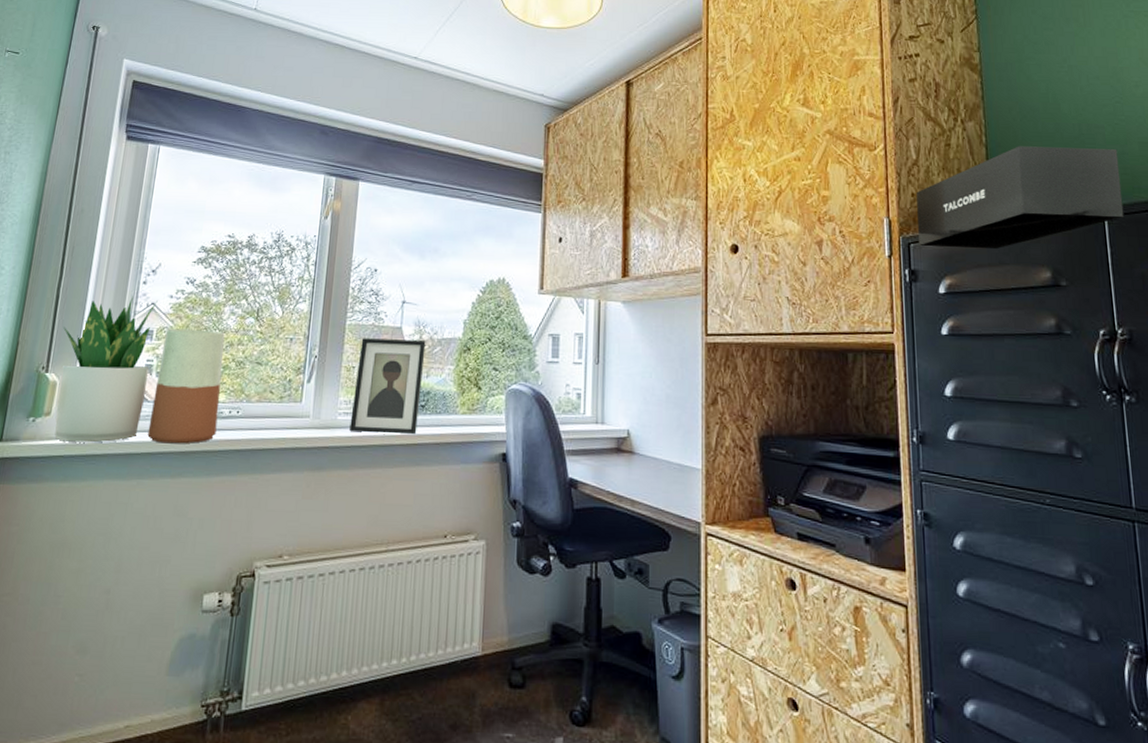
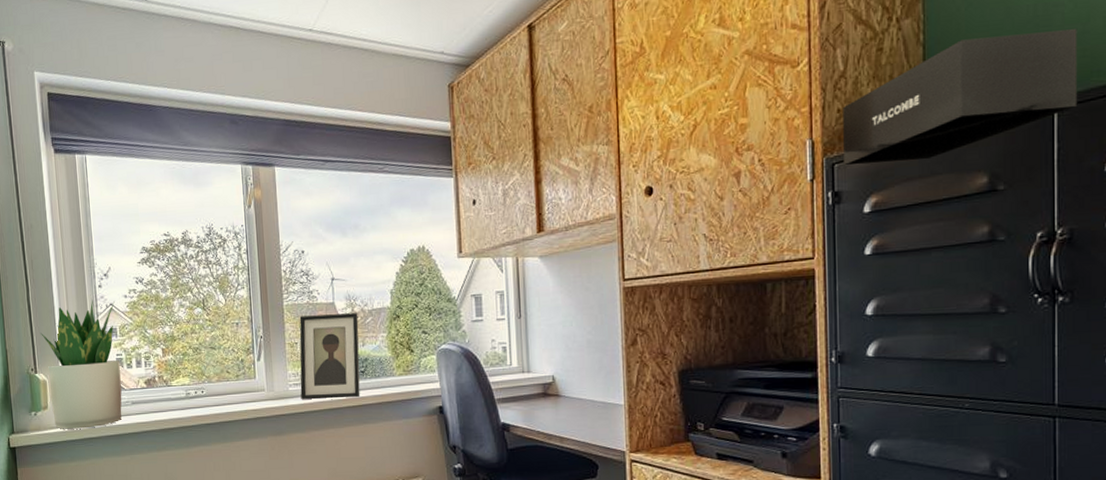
vase: present [147,328,225,444] -> none [127,323,187,424]

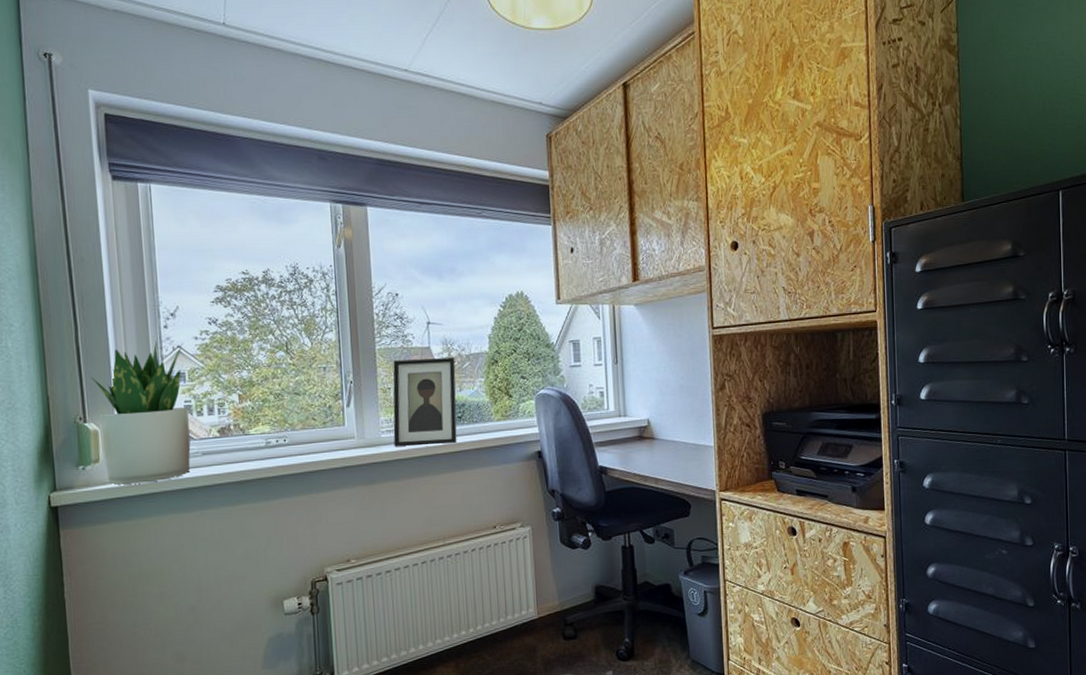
box: present [843,29,1078,166] -> none [897,124,1076,230]

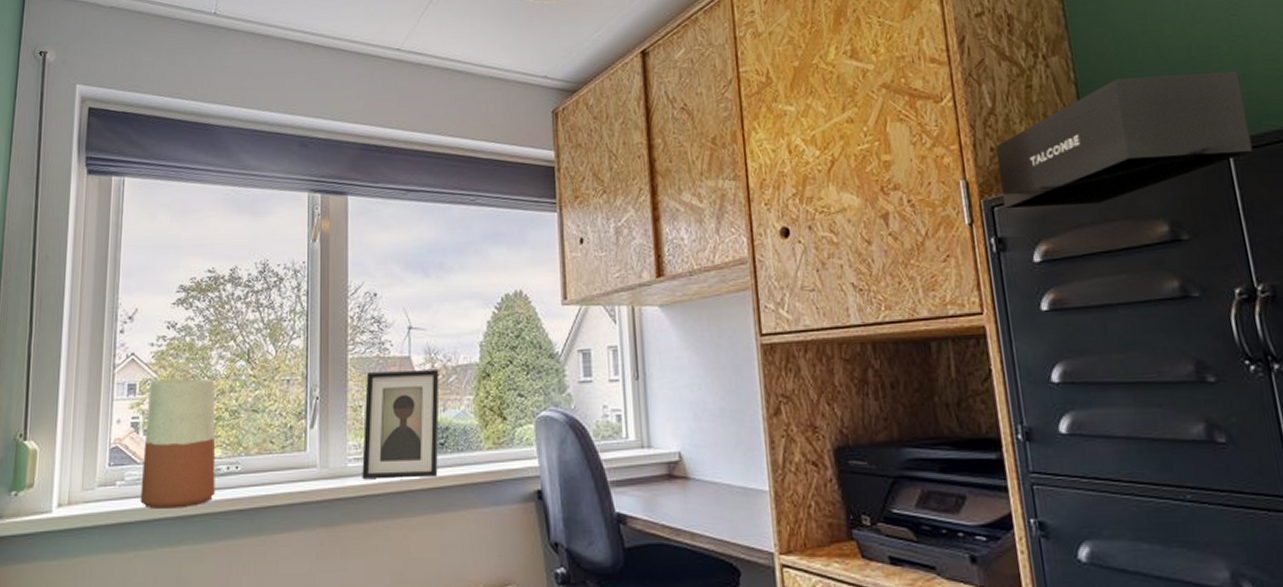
planter: present [92,341,191,485] -> none [39,347,138,515]
vase: none [197,367,267,476] -> present [140,378,216,509]
box: none [897,124,1076,230] -> present [996,71,1254,209]

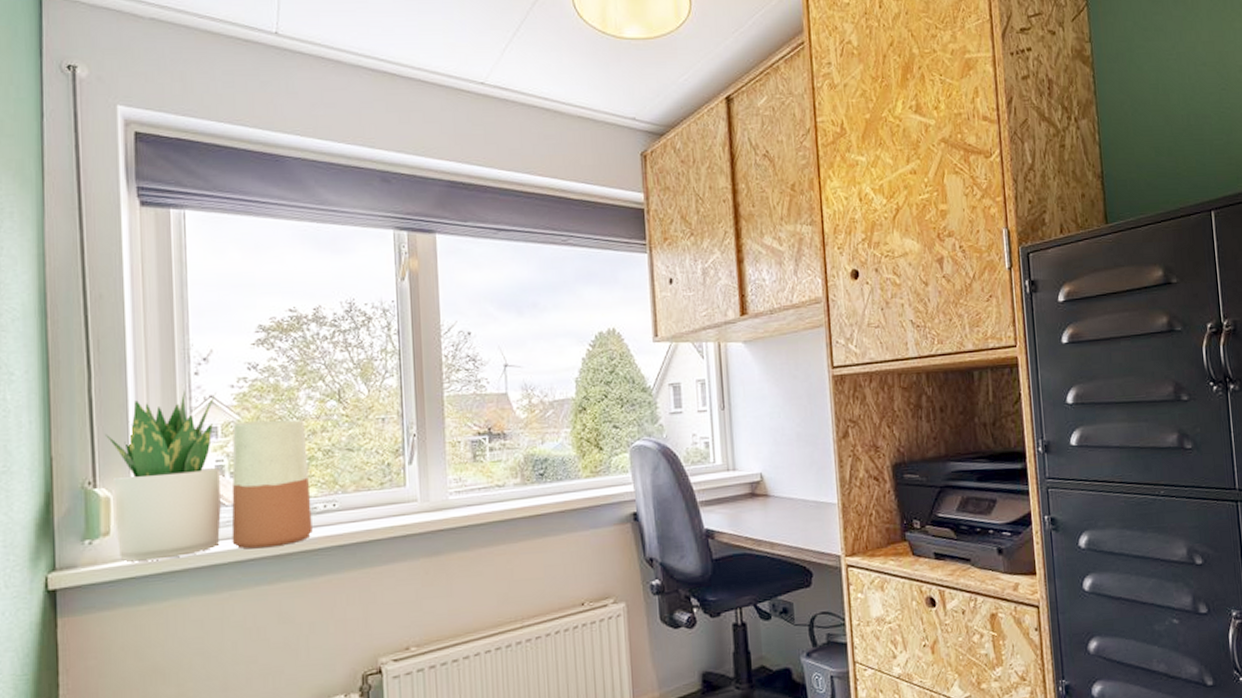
planter: none [39,347,138,515] -> present [105,390,221,562]
picture frame: present [362,370,440,480] -> none [463,405,539,511]
box: present [996,71,1254,209] -> none [1033,139,1230,255]

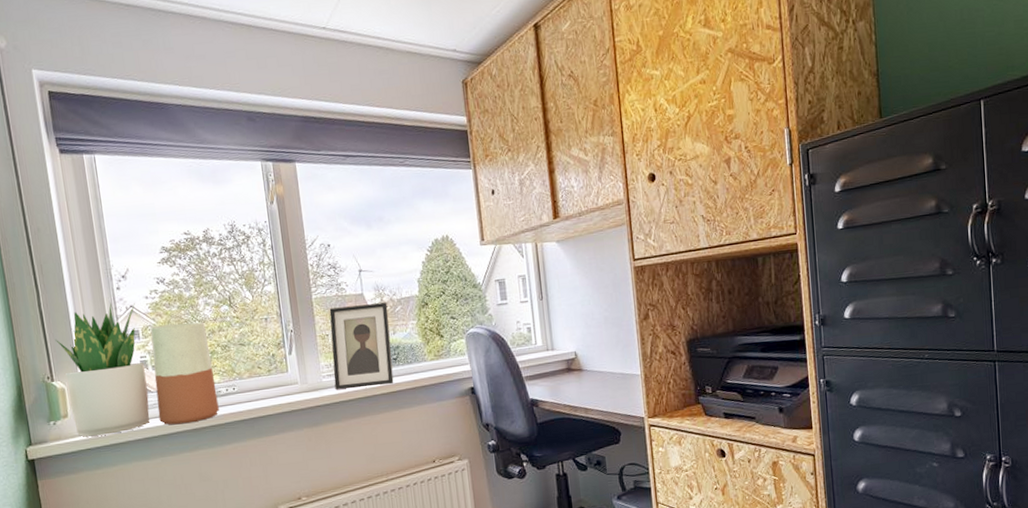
picture frame: none [463,405,539,511] -> present [329,302,394,390]

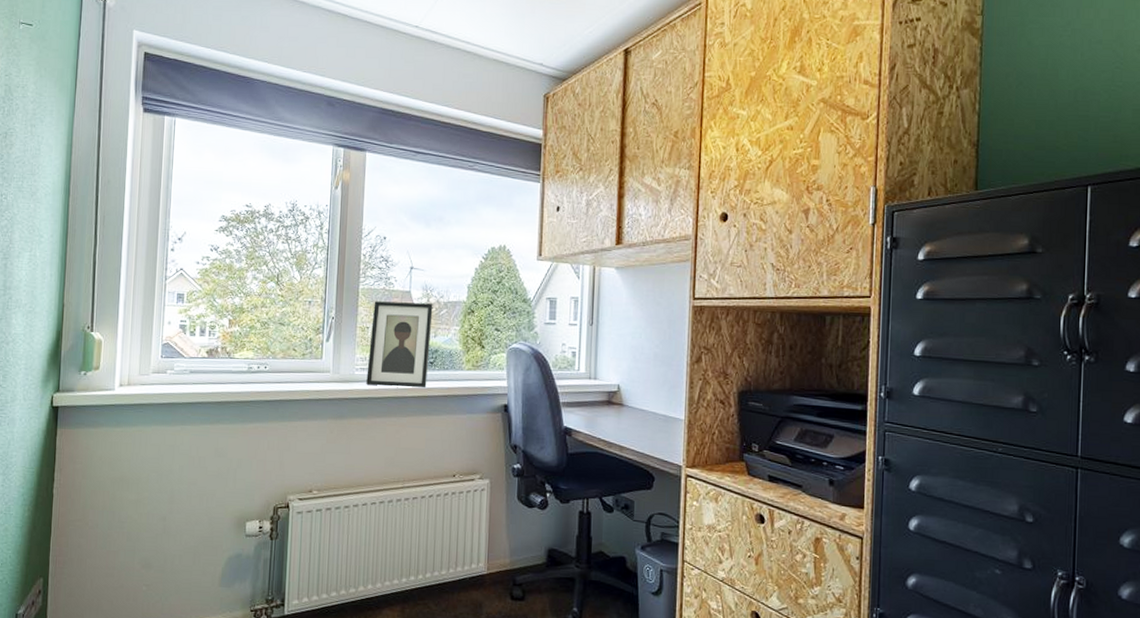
planter: present [55,302,150,437] -> none [103,262,186,394]
vase: present [150,322,219,425] -> none [186,292,249,395]

